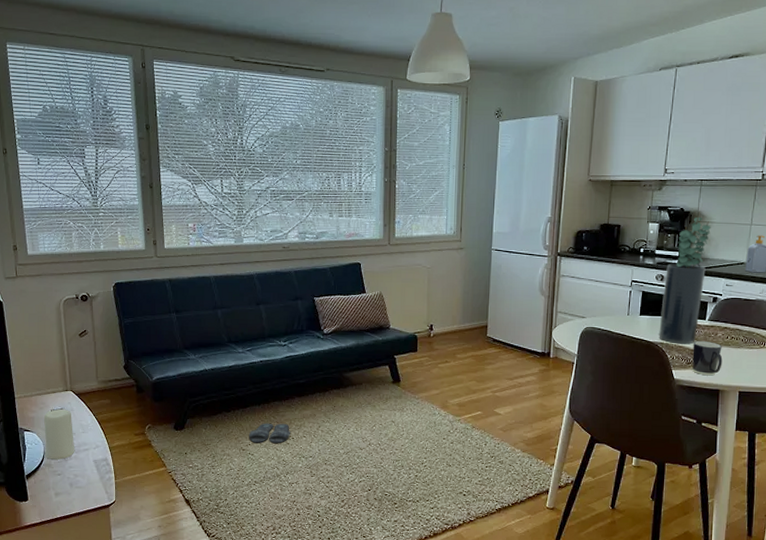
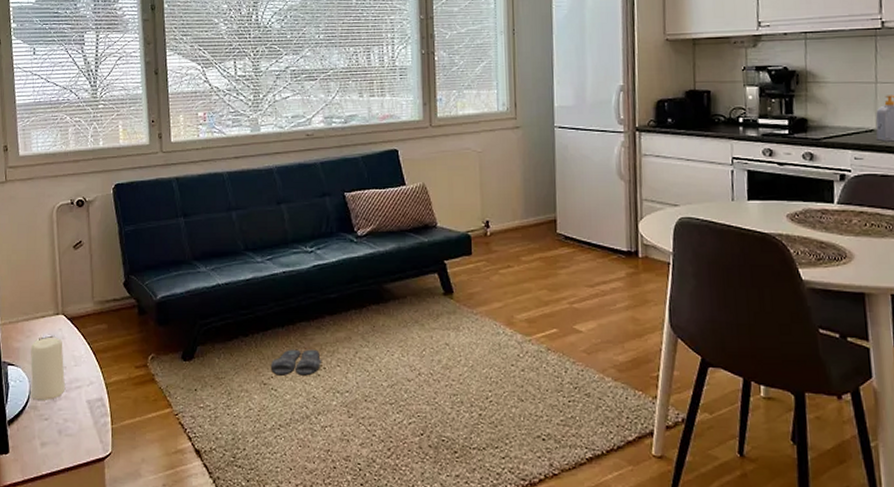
vase: present [659,211,711,345] -> none [774,69,826,235]
mug: present [692,341,723,376] -> none [821,231,864,275]

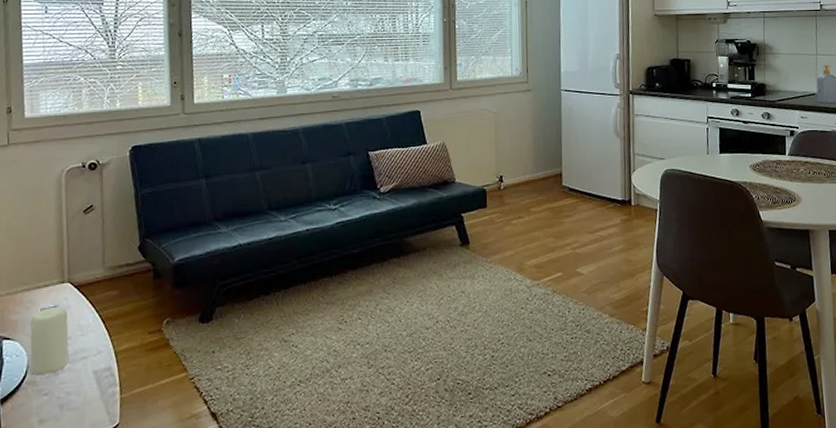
slippers: present [270,349,322,376] -> none [291,304,344,332]

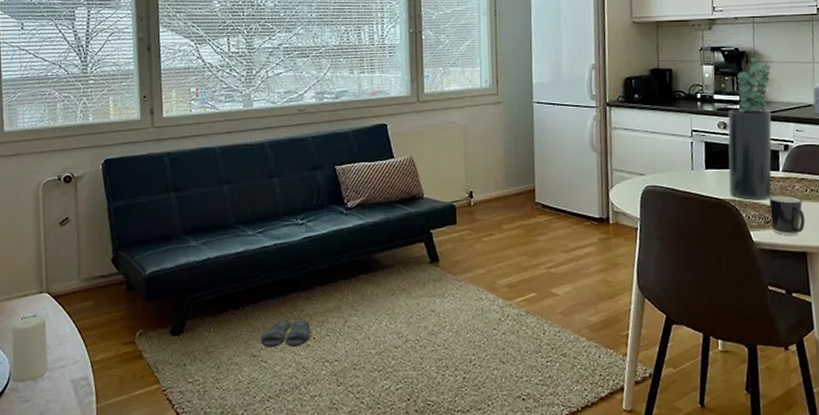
slippers: none [291,304,344,332] -> present [260,320,312,347]
vase: none [740,42,780,183] -> present [728,50,772,201]
mug: none [776,178,809,215] -> present [769,196,806,236]

